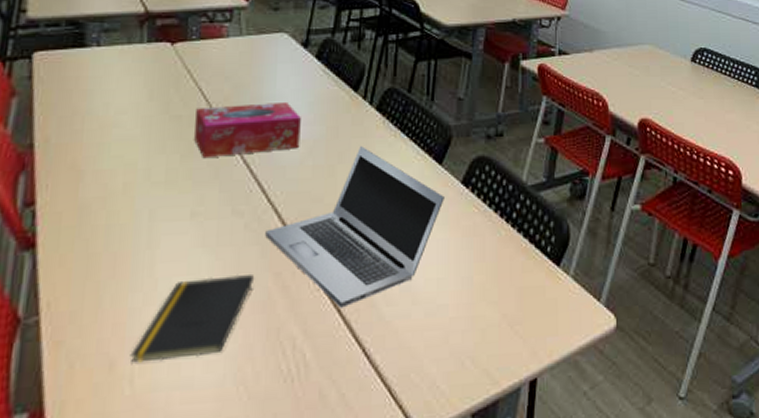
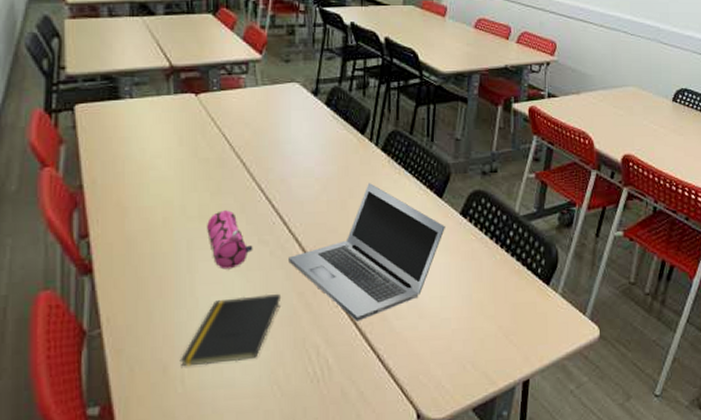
pencil case: none [173,175,226,245] -> present [207,210,253,270]
tissue box: present [194,101,301,159] -> none [221,144,315,196]

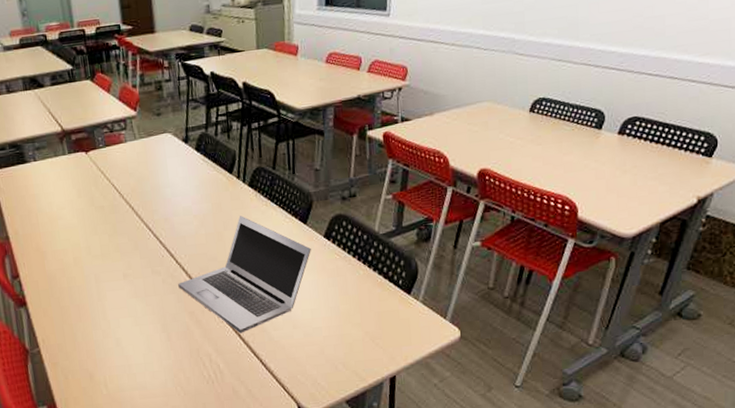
notepad: present [179,294,282,367] -> none [101,314,176,375]
pencil case: present [207,210,253,270] -> none [109,248,149,297]

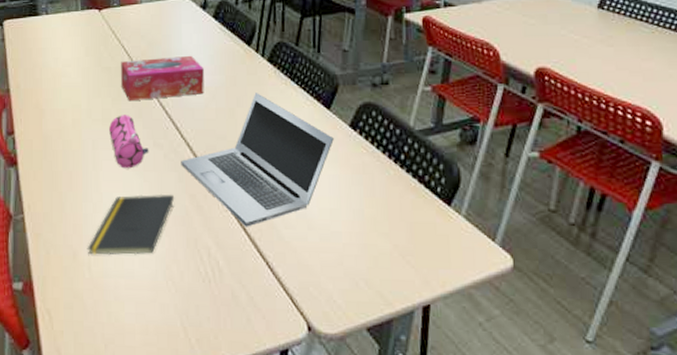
notepad: none [101,314,176,375] -> present [87,194,175,256]
pencil case: none [109,248,149,297] -> present [109,115,149,169]
tissue box: none [113,187,194,236] -> present [121,55,204,102]

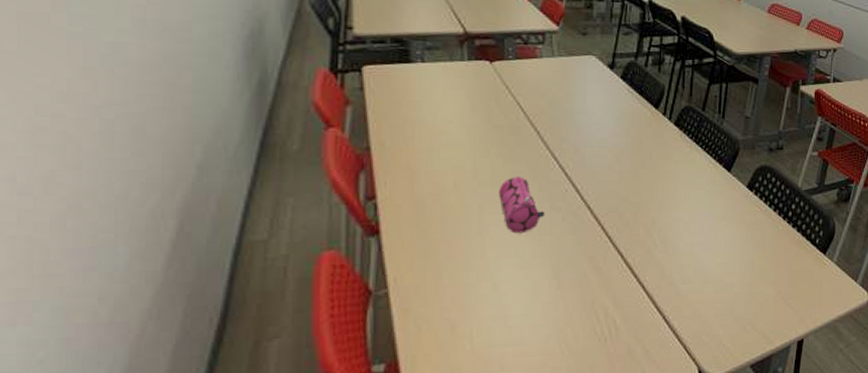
notepad: present [87,194,175,256] -> none [468,257,572,326]
tissue box: present [121,55,204,102] -> none [515,115,609,163]
laptop: present [181,93,334,227] -> none [580,155,732,285]

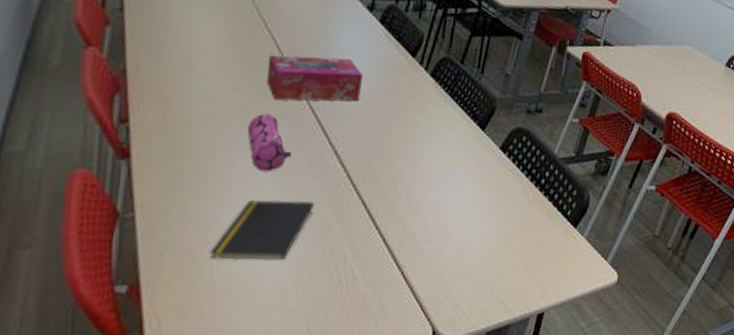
notepad: none [468,257,572,326] -> present [209,199,315,261]
tissue box: none [515,115,609,163] -> present [267,55,363,102]

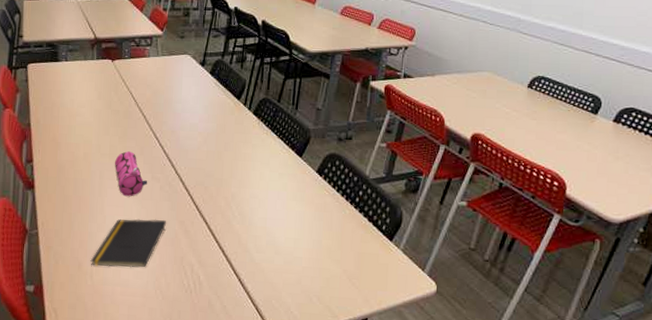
tissue box: present [267,55,363,102] -> none [127,104,199,141]

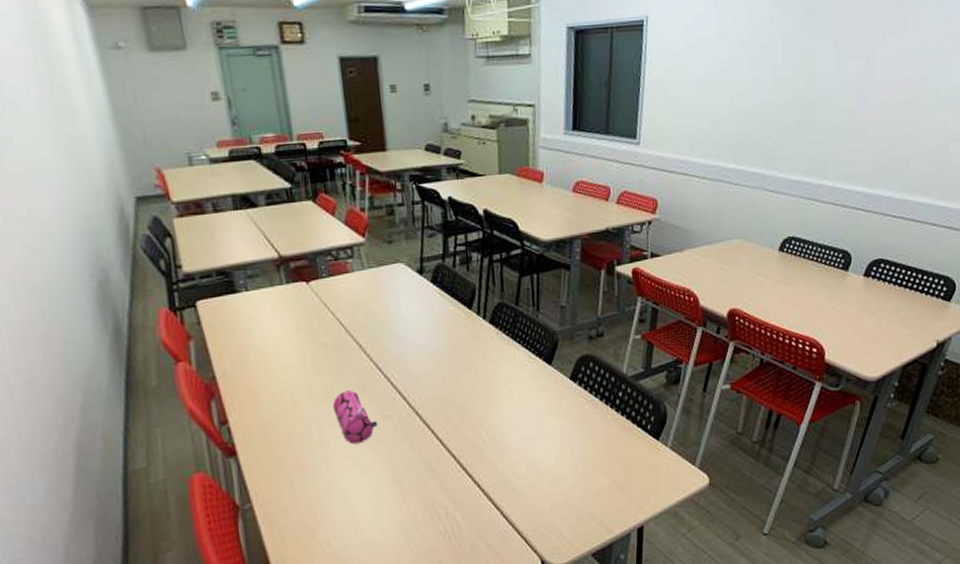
notepad: present [90,219,167,268] -> none [324,463,409,532]

